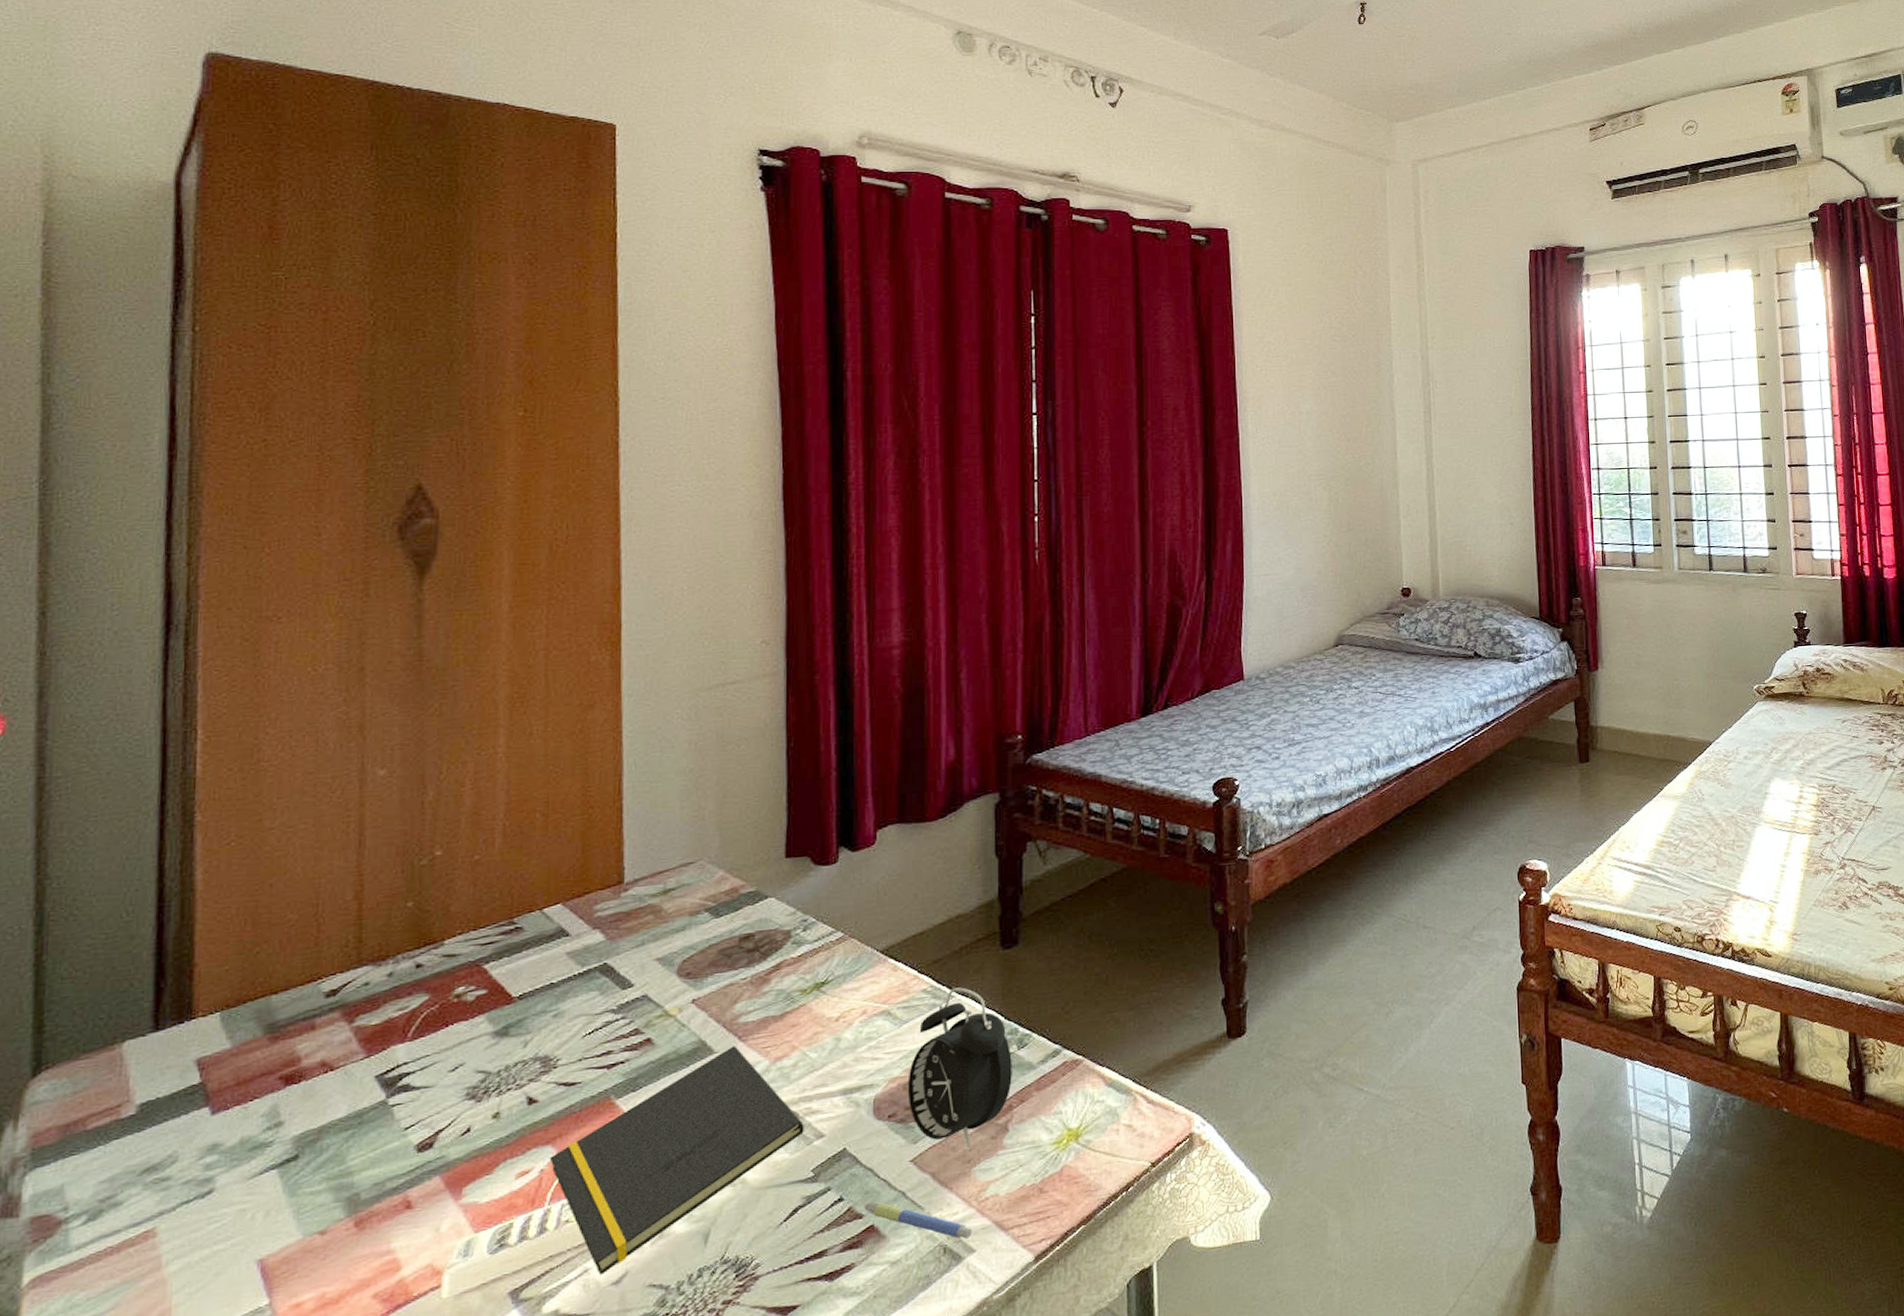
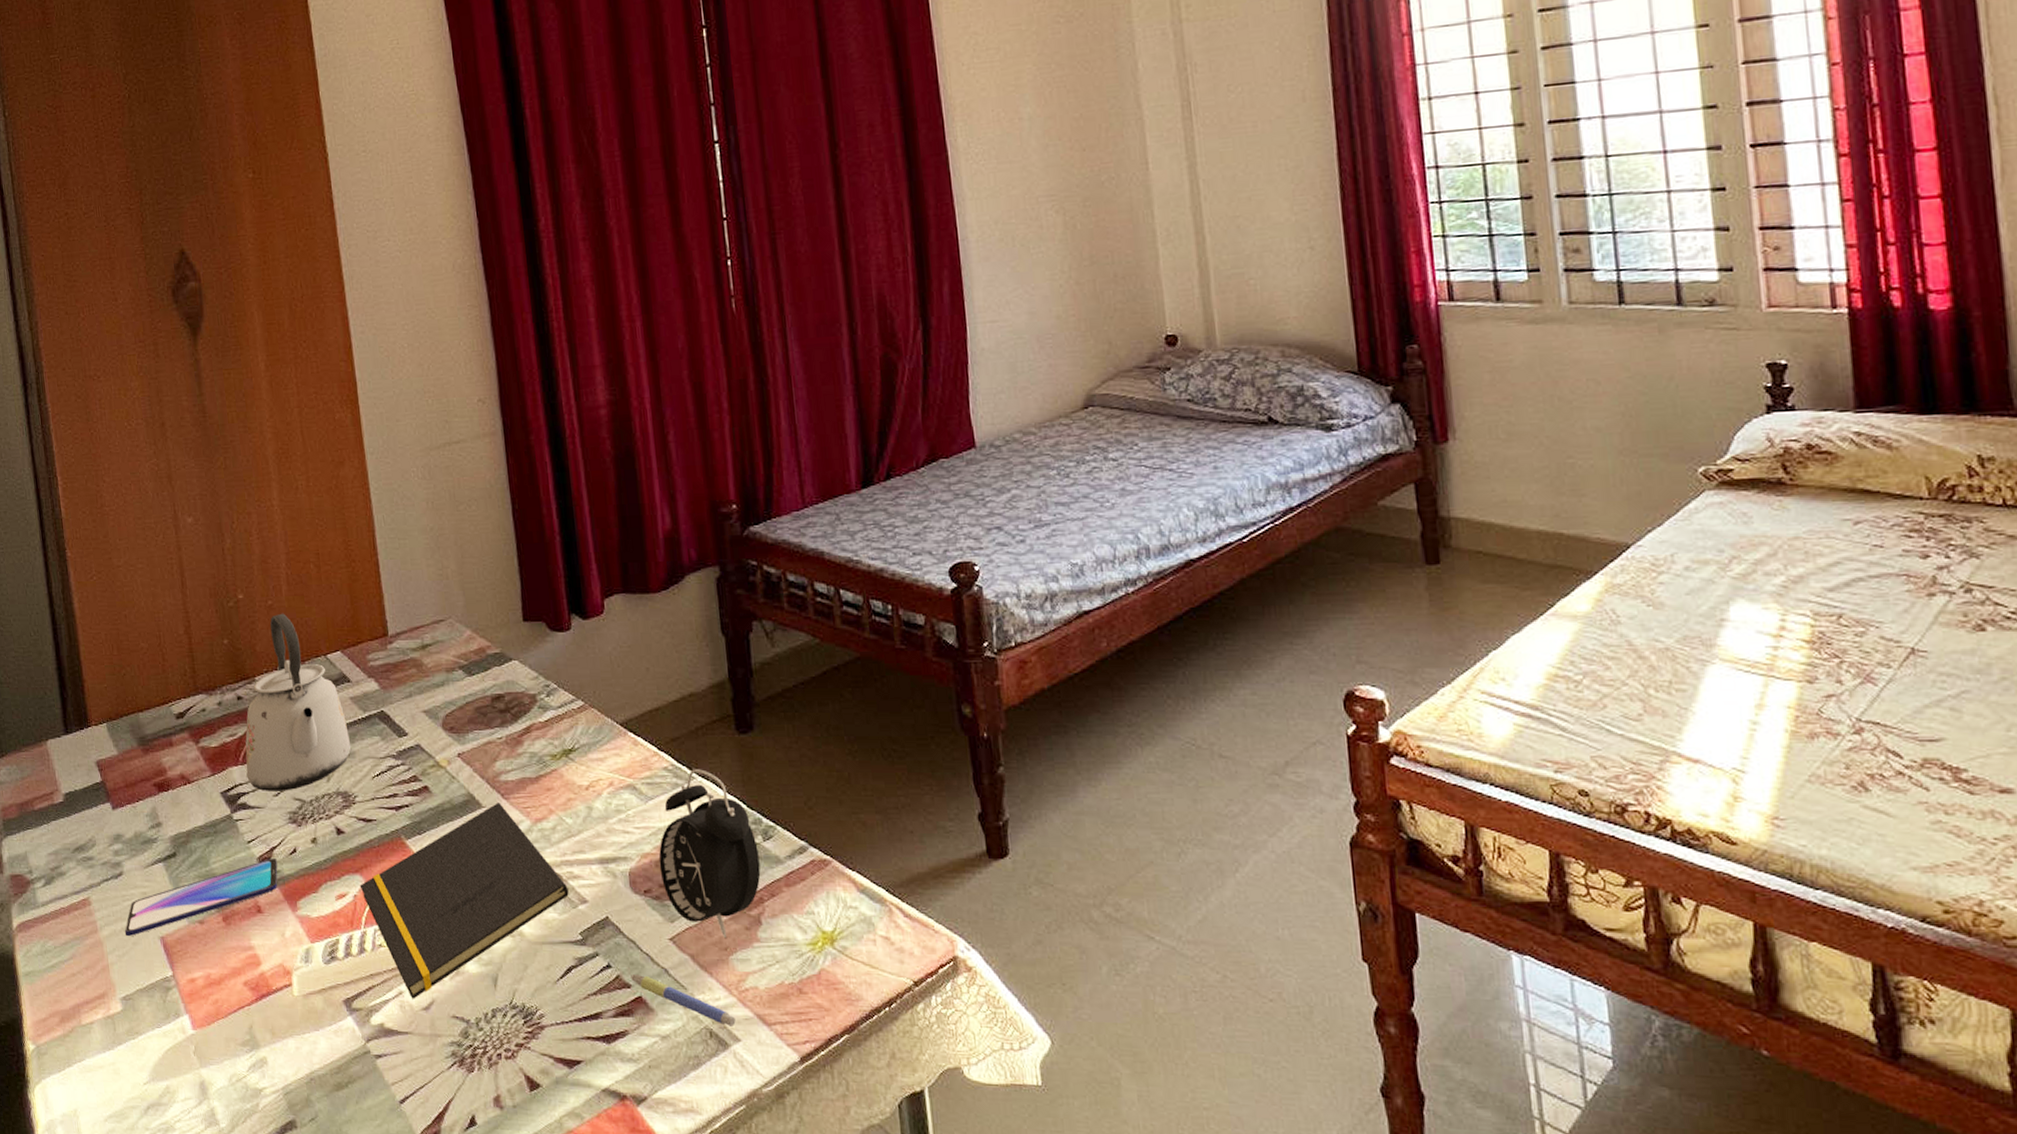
smartphone: none [203,1143,442,1266] -> present [125,859,278,936]
kettle: none [415,867,561,1068] -> present [245,613,352,791]

